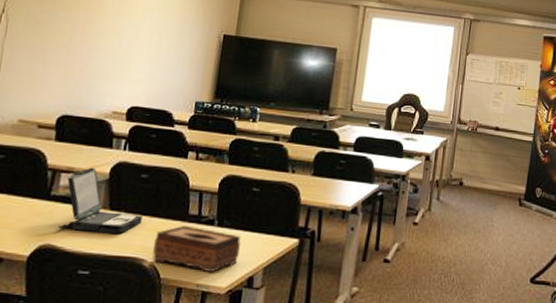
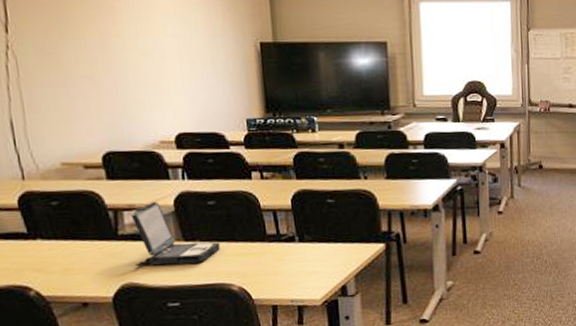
tissue box: present [152,225,241,272] -> none [237,245,327,287]

